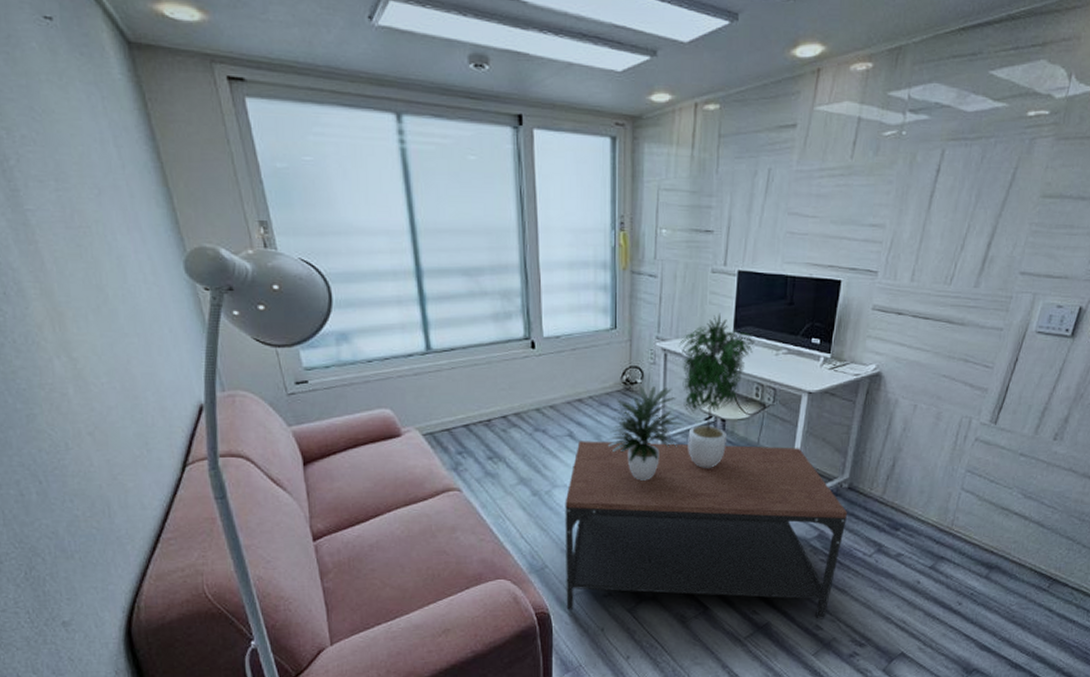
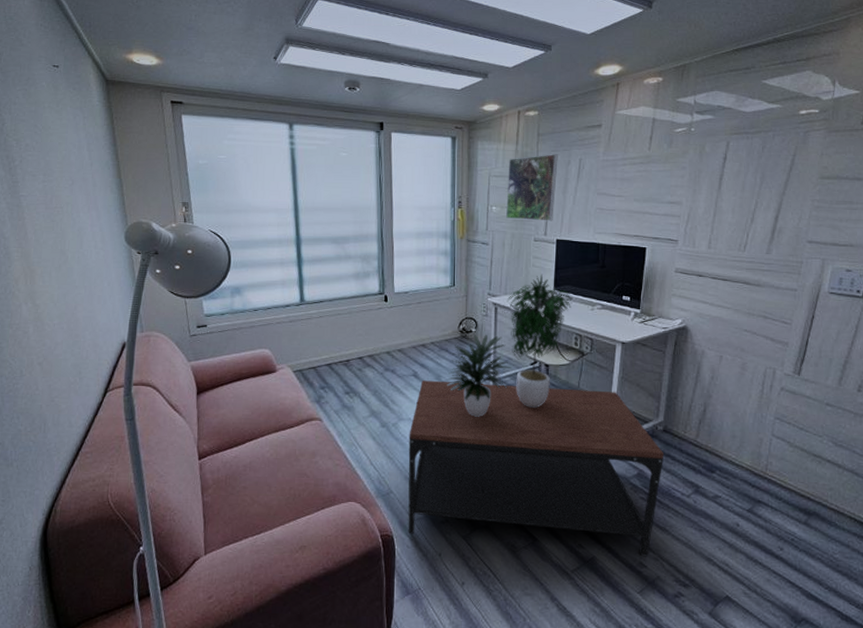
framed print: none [679,162,743,248] -> present [506,154,558,221]

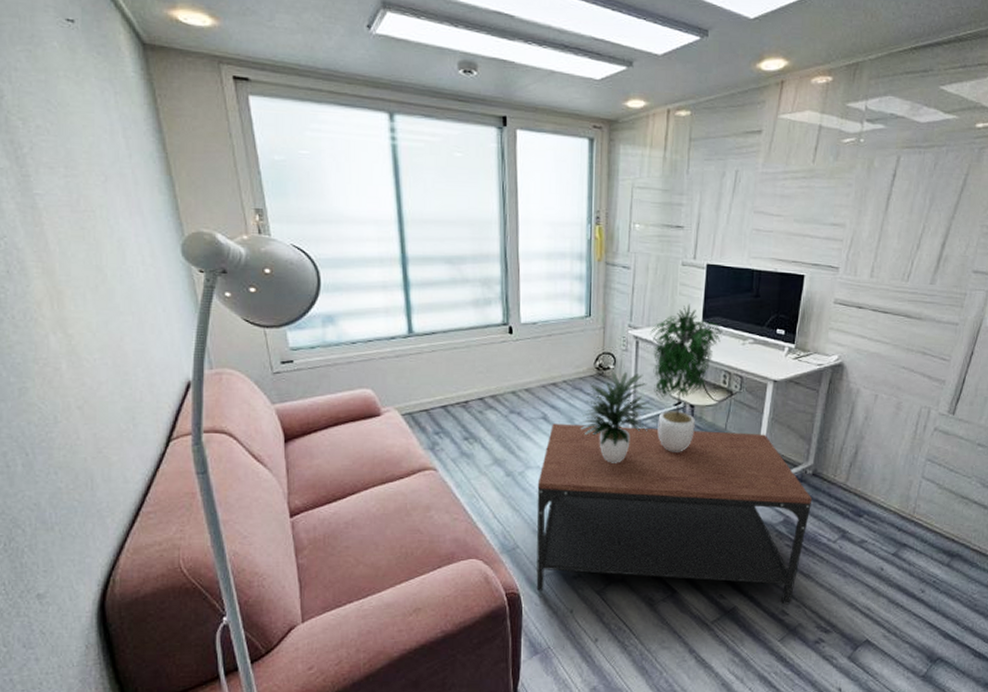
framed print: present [506,154,558,221] -> none [651,163,712,243]

